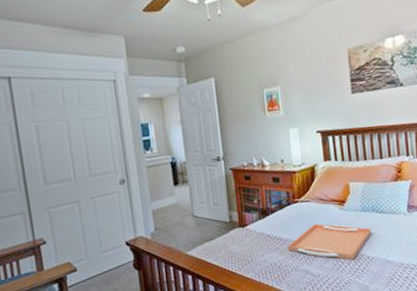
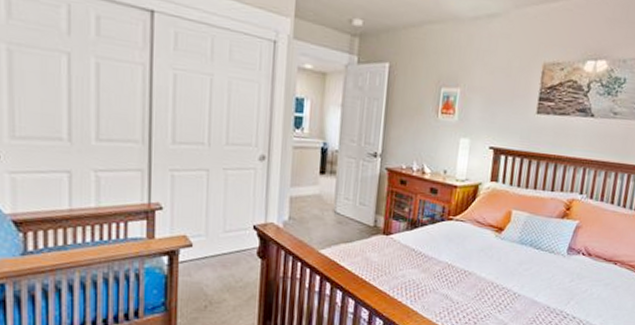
serving tray: present [288,223,372,260] -> none [431,247,525,292]

